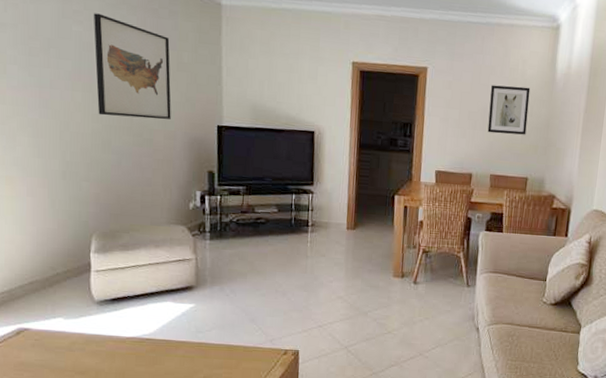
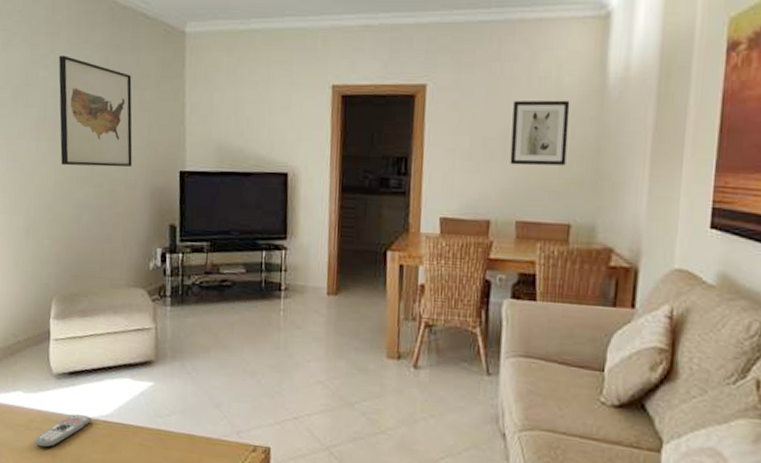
remote control: none [76,335,135,365] -> present [34,414,92,448]

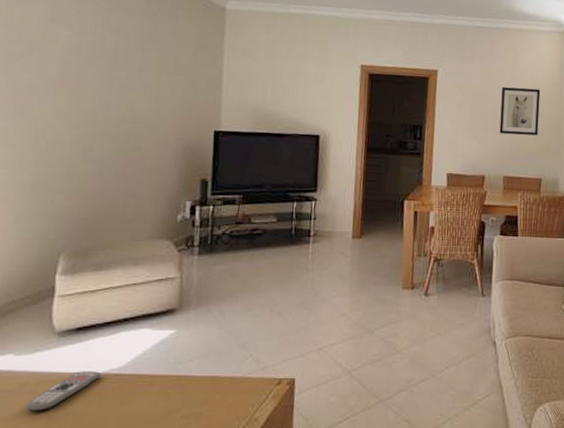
wall art: present [58,55,133,167] -> none [81,17,168,126]

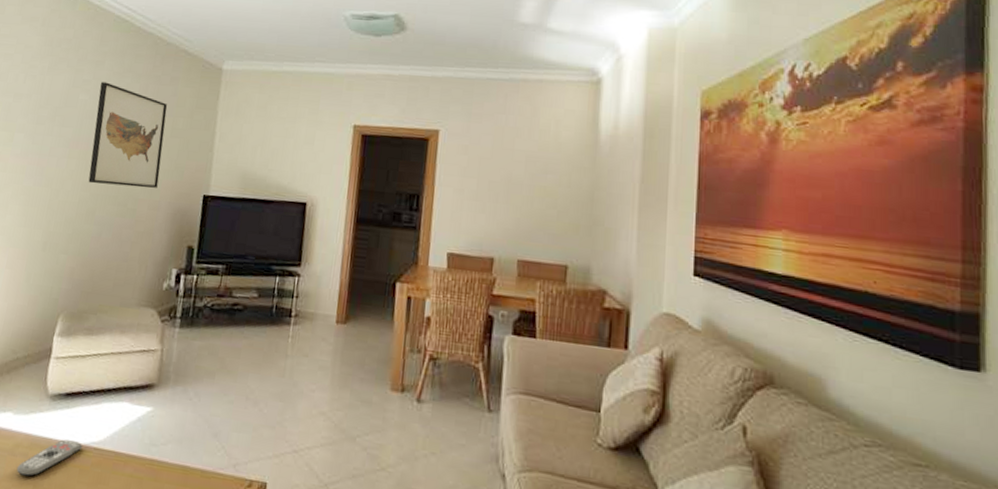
wall art: none [81,17,168,126] -> present [88,82,168,188]
wall art: present [499,87,541,136] -> none [513,149,567,211]

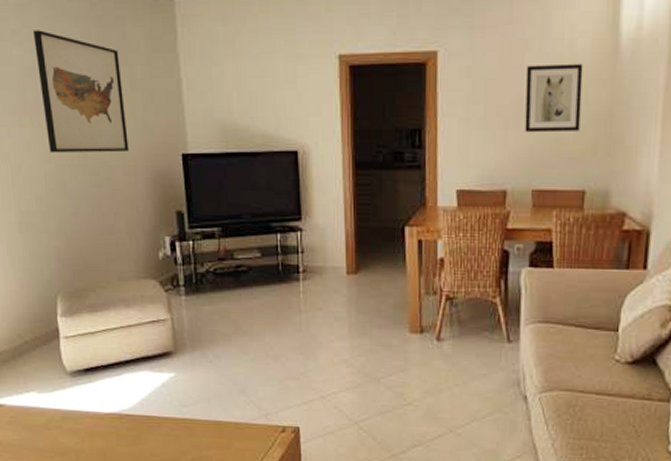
remote control: present [16,439,82,477] -> none [55,410,113,446]
wall art: none [513,149,567,211] -> present [525,63,583,133]

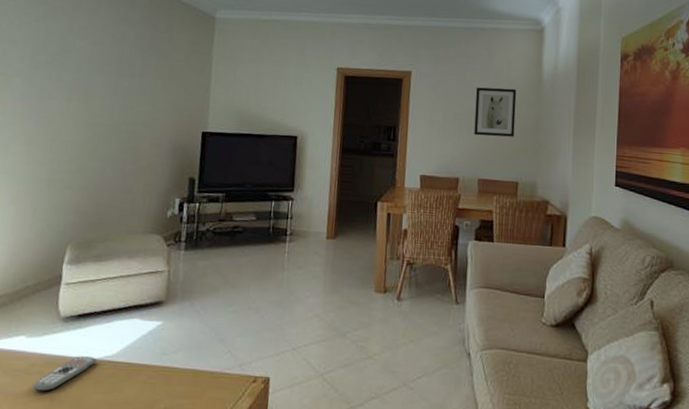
wall art: present [32,30,129,153] -> none [89,29,164,127]
remote control: none [55,410,113,446] -> present [32,356,97,392]

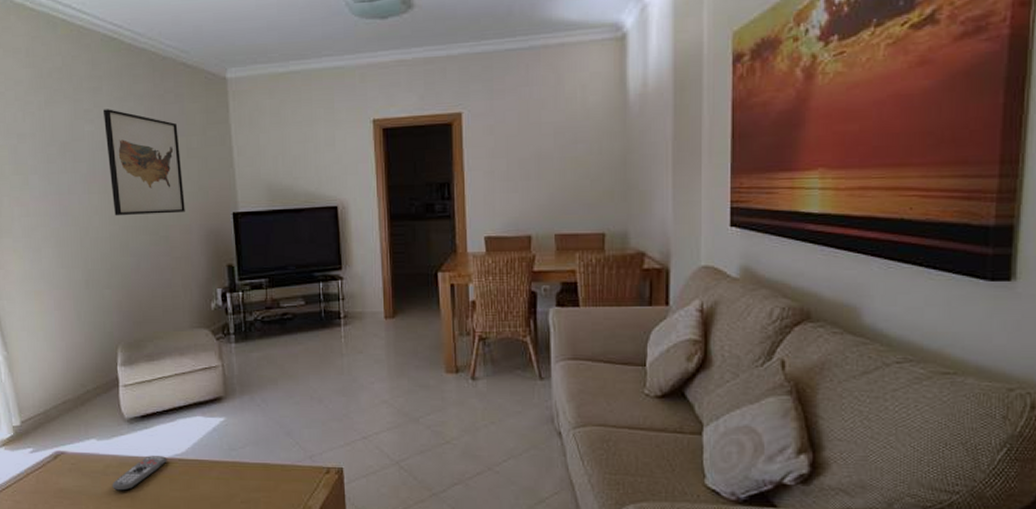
wall art: none [89,29,164,127] -> present [102,109,185,216]
wall art: present [474,87,517,137] -> none [544,118,596,182]

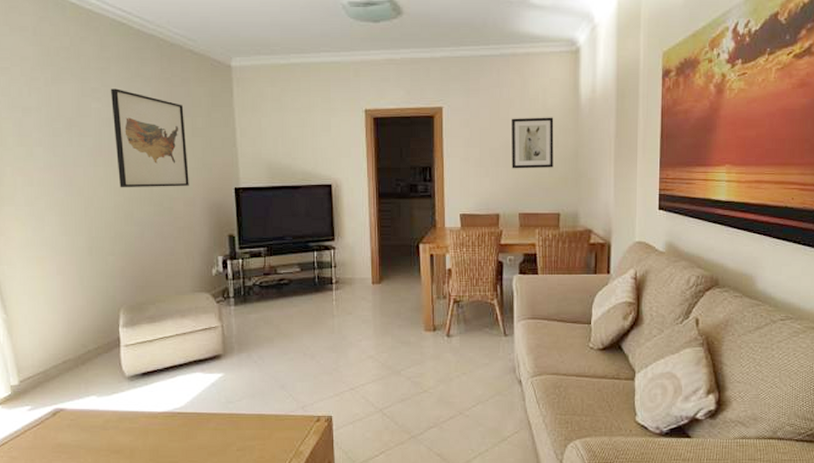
remote control: present [112,456,167,491] -> none [111,410,166,444]
wall art: none [544,118,596,182] -> present [512,117,554,169]

